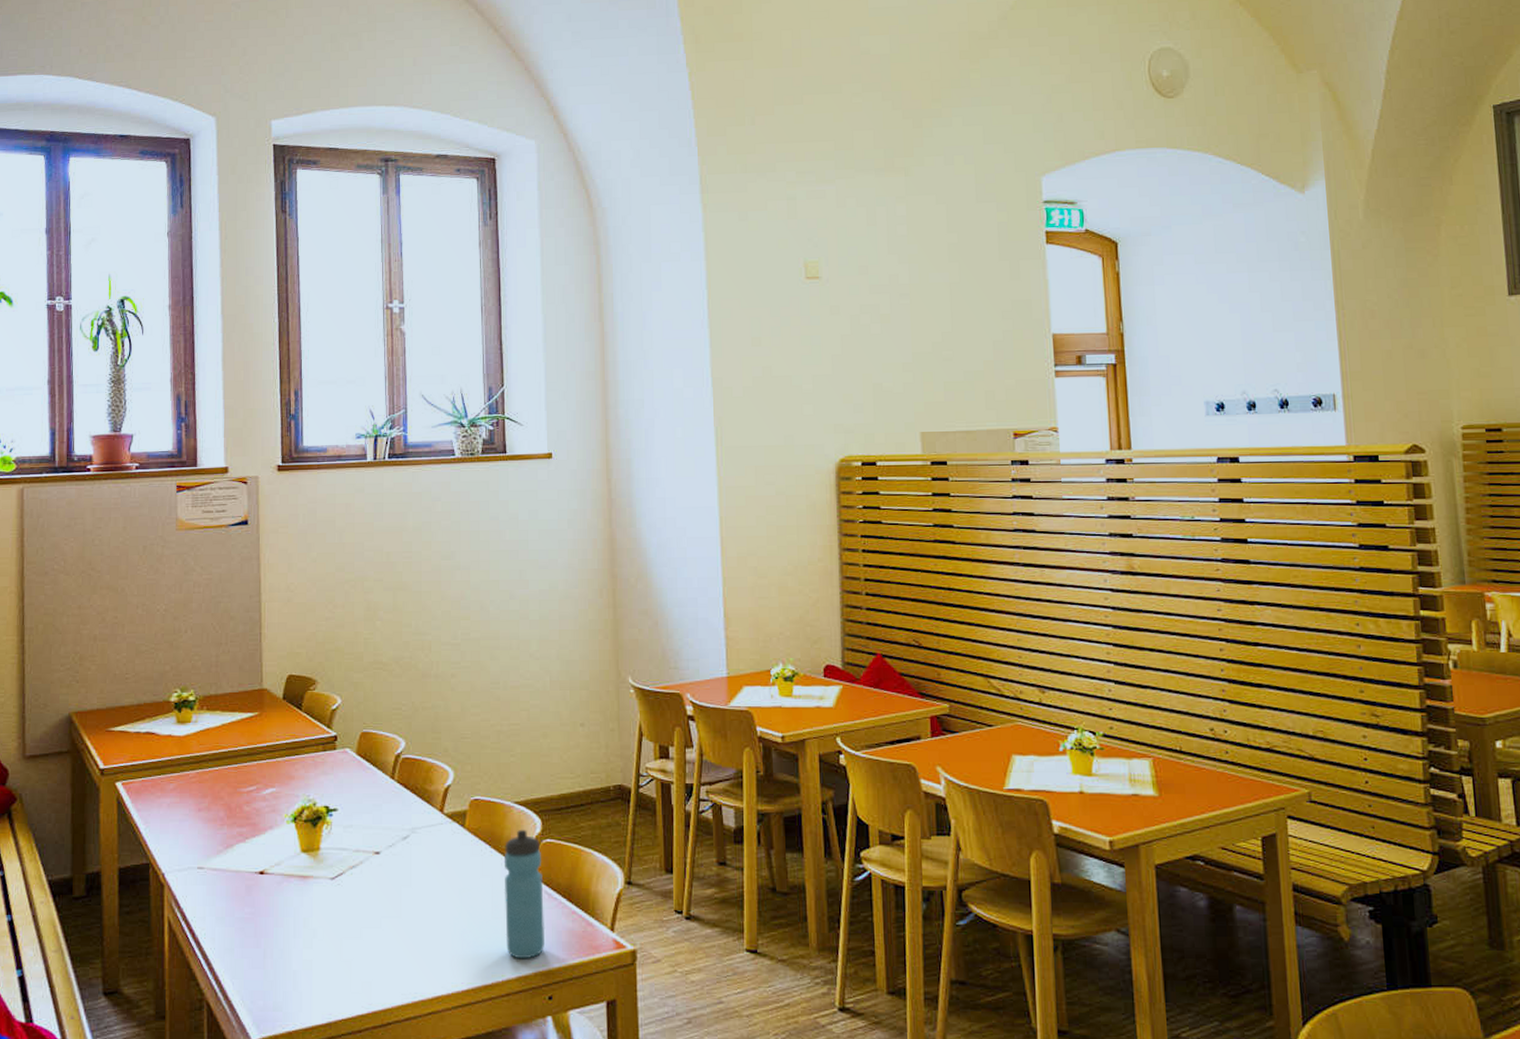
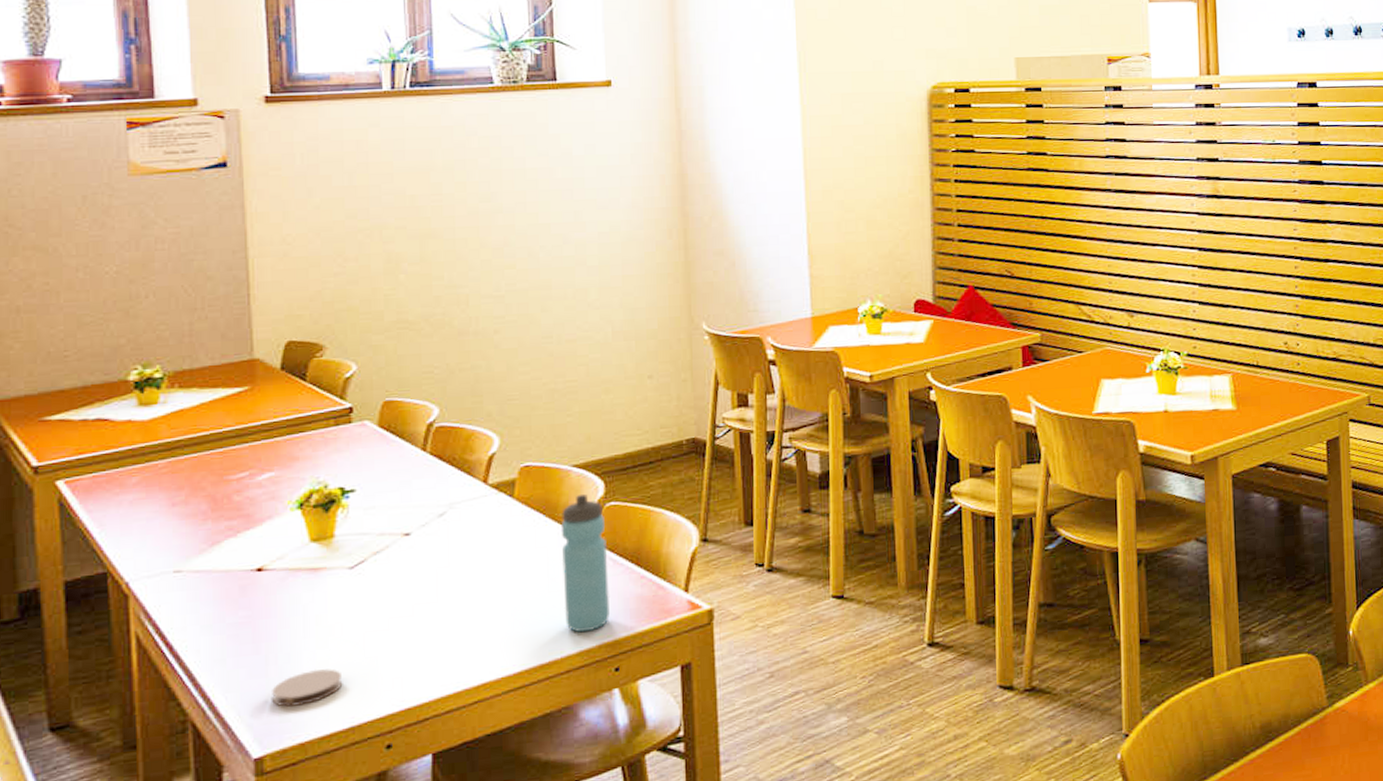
coaster: none [268,966,323,998] -> present [272,668,343,707]

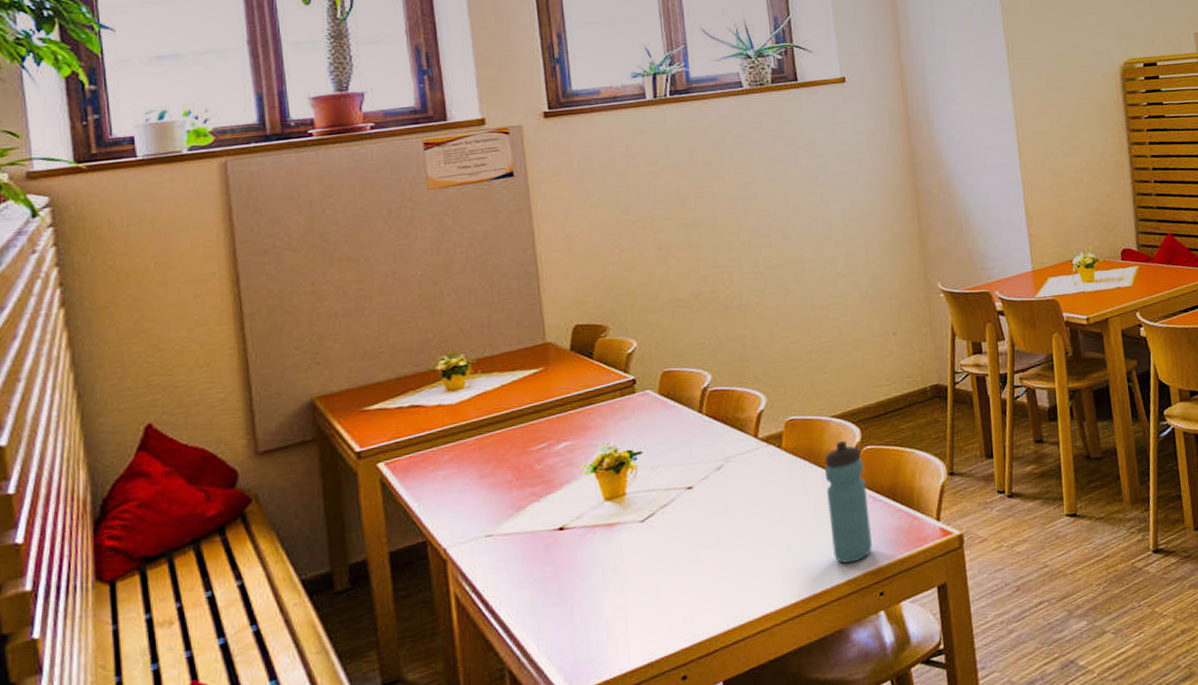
coaster: present [272,668,343,707] -> none [578,612,641,650]

